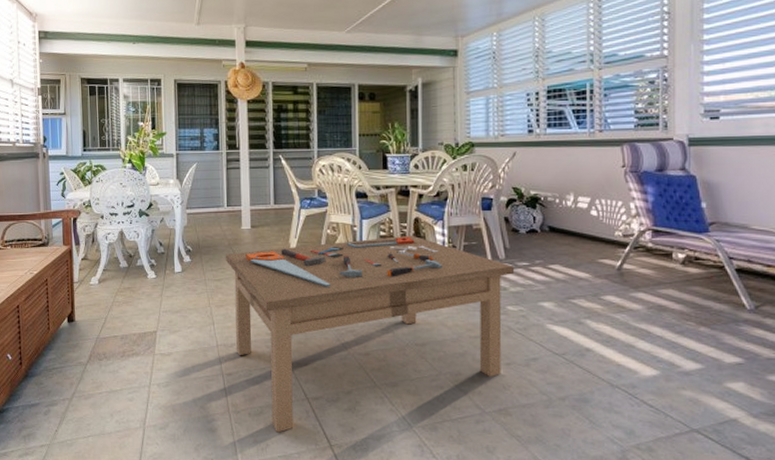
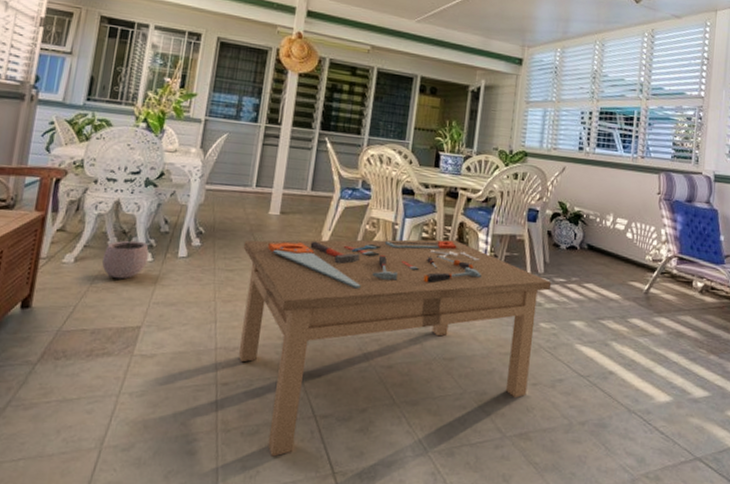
plant pot: none [119,256,152,294] -> present [102,232,149,280]

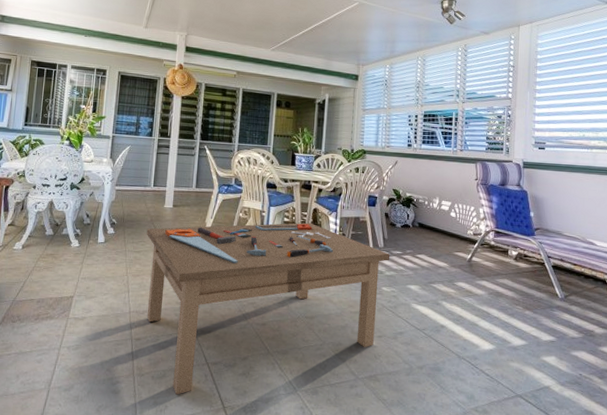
plant pot: present [102,232,149,280] -> none [42,225,76,261]

